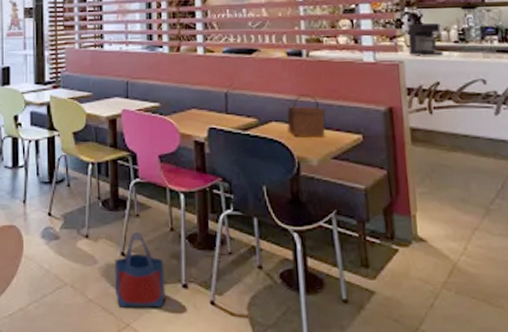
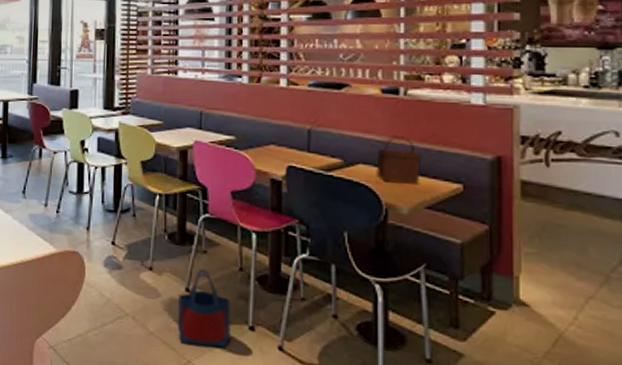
coffee maker: present [408,23,443,57] -> none [527,64,569,103]

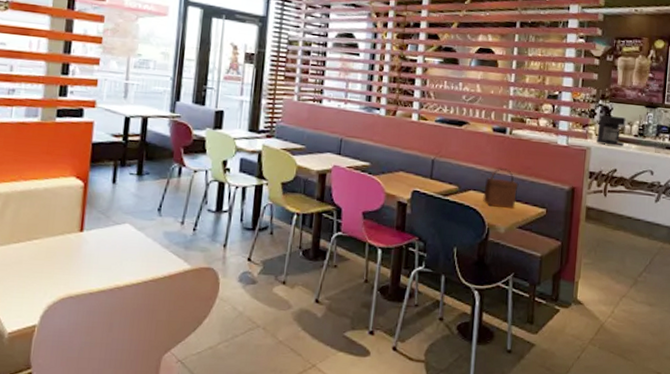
tote bag: present [177,268,232,348] -> none [305,281,355,351]
coffee maker: none [527,64,569,103] -> present [596,115,626,147]

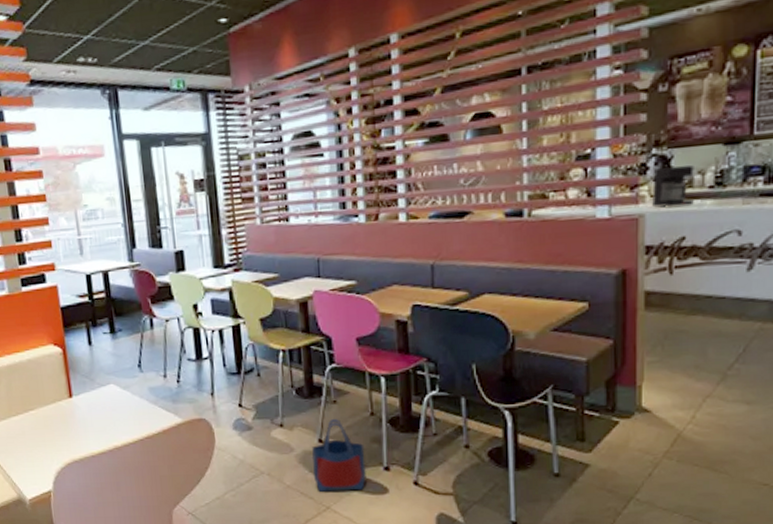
tote bag: none [305,281,355,351] -> present [311,418,367,493]
handbag: present [483,168,519,209] -> none [502,260,548,310]

